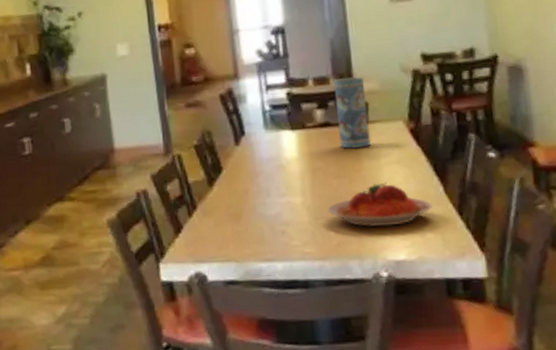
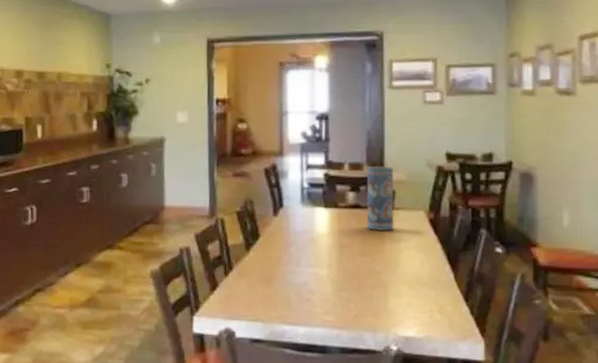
plate: present [327,182,432,227] -> none [349,264,442,305]

